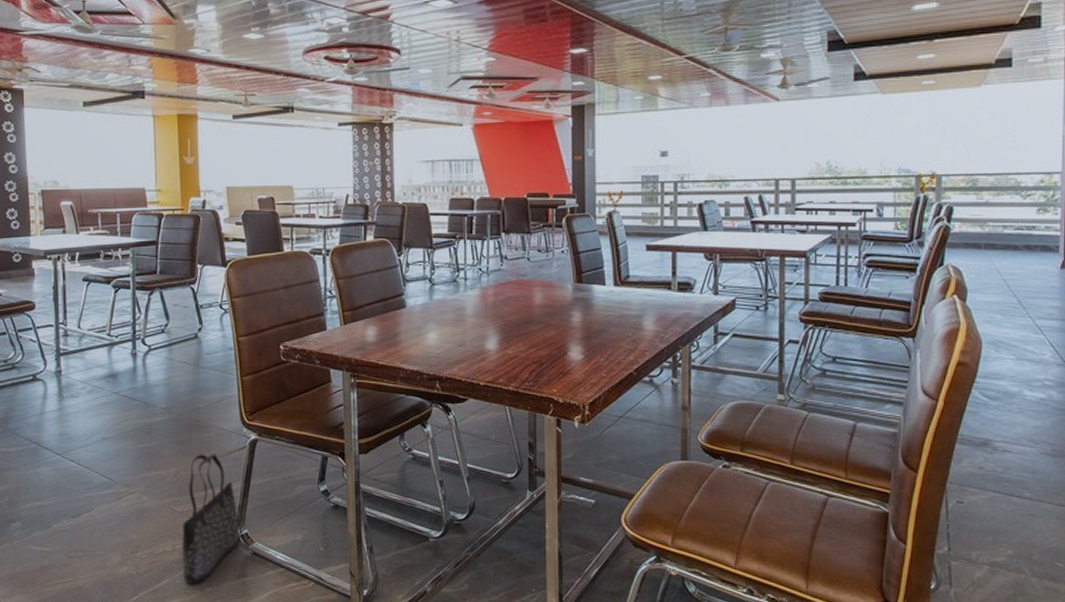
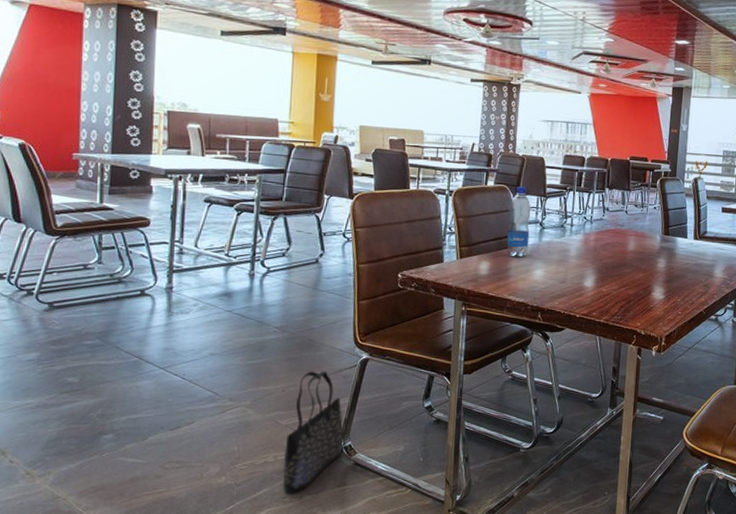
bottle: none [393,238,419,320] -> present [506,186,531,258]

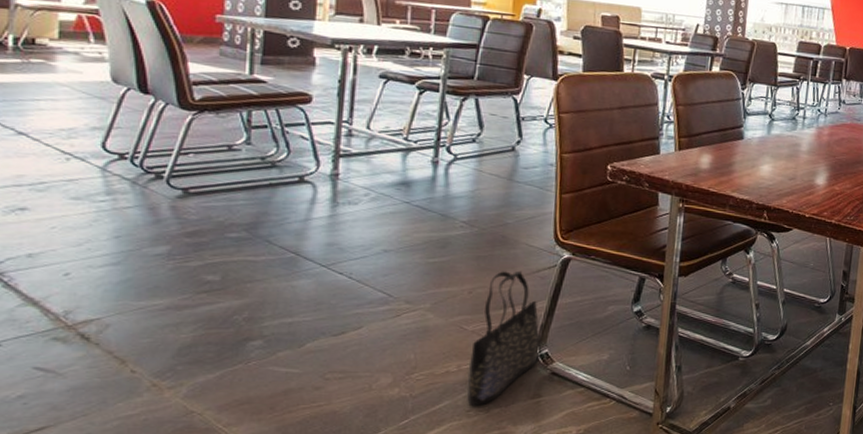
bottle: present [506,186,531,258] -> none [731,73,760,151]

